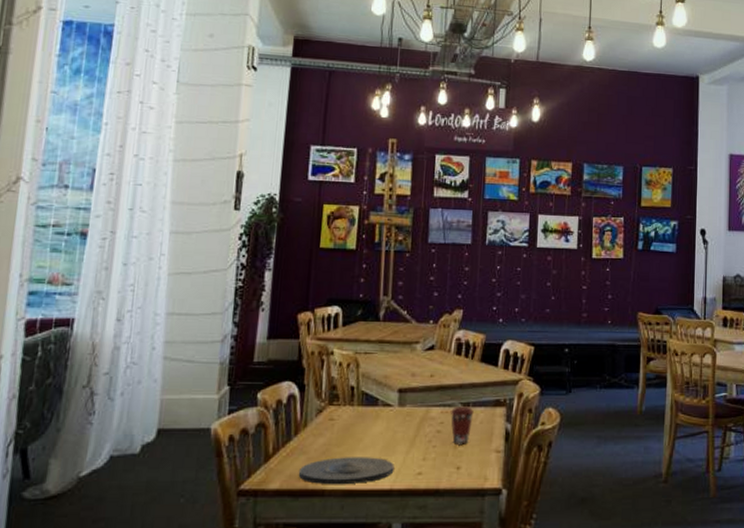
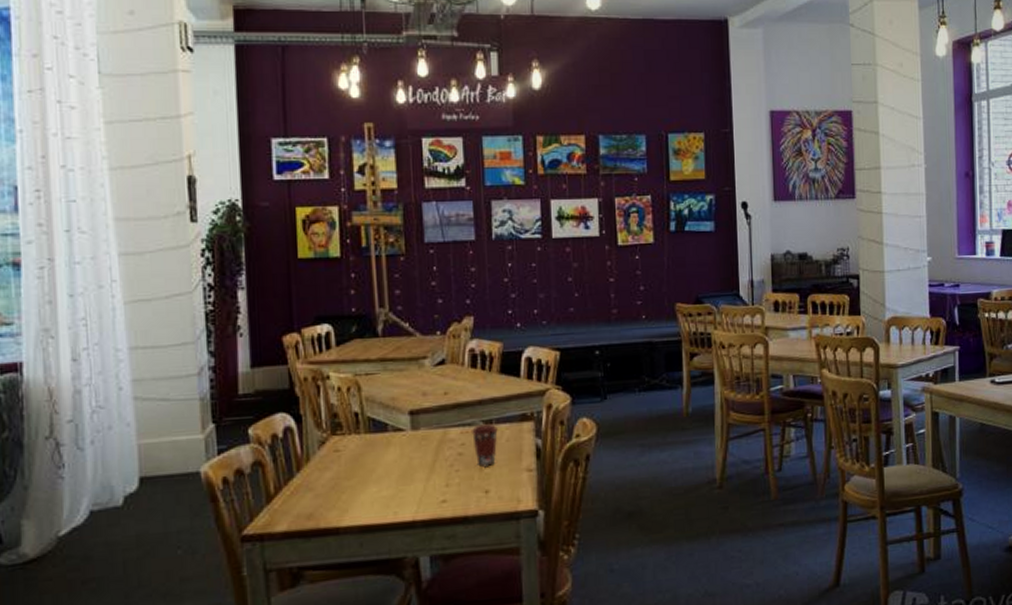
plate: present [299,457,395,485] -> none [308,487,415,522]

